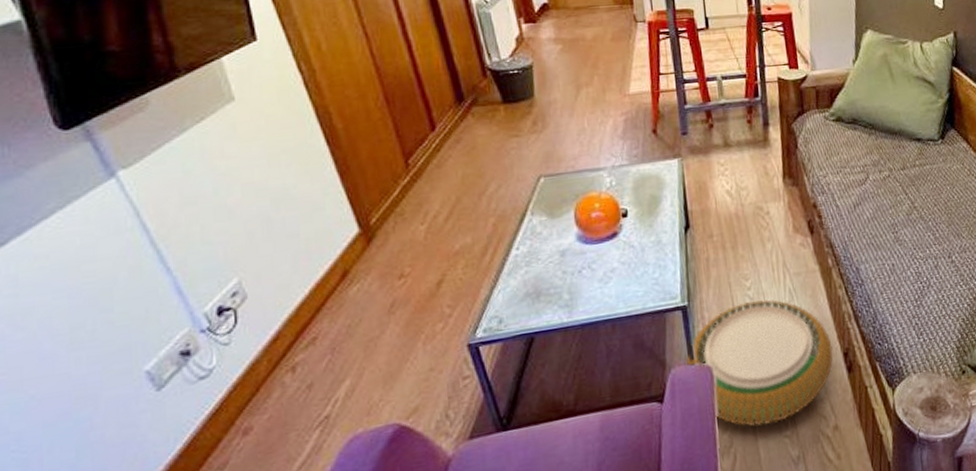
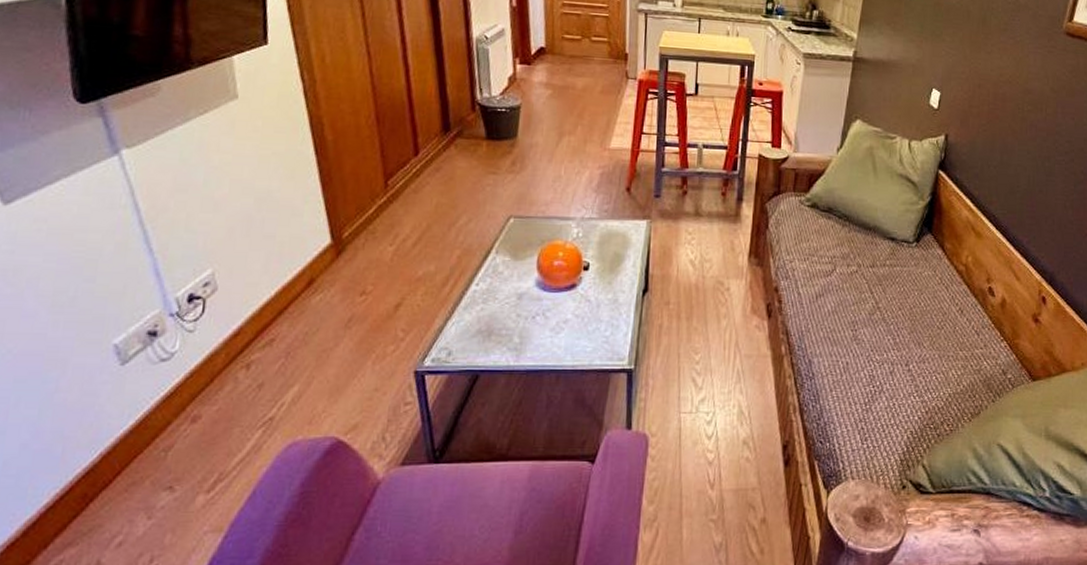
woven basket: present [685,299,833,427] -> none [623,375,773,504]

